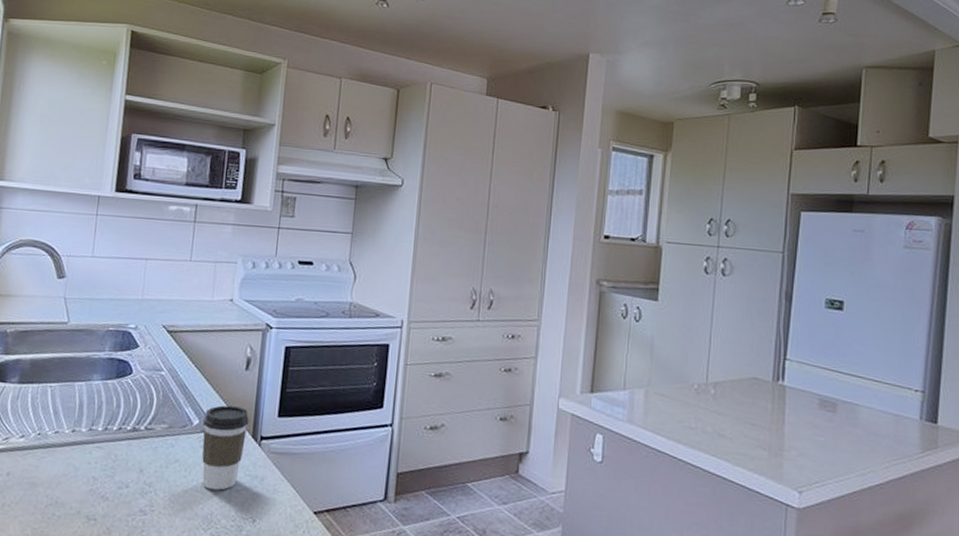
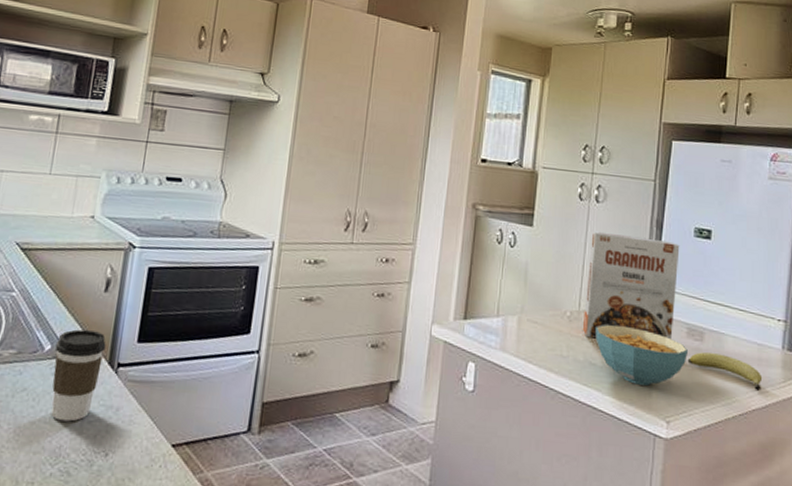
cereal box: none [710,304,810,412] -> present [582,230,680,340]
cereal bowl: none [724,397,820,456] -> present [595,325,688,386]
fruit: none [820,423,899,462] -> present [687,352,763,392]

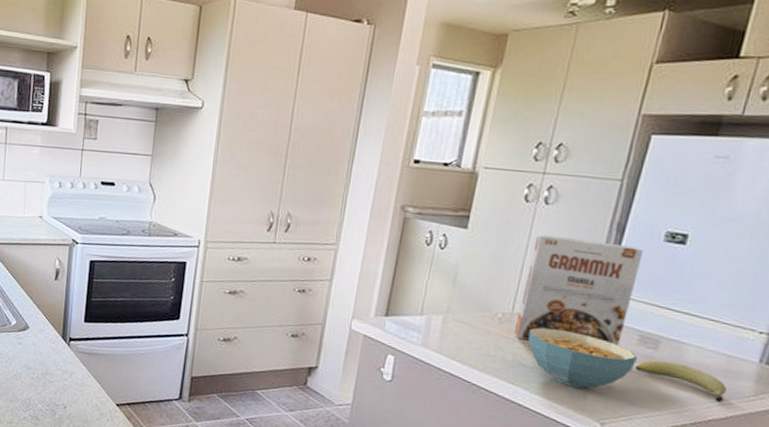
coffee cup: present [51,329,106,422] -> none [19,309,59,380]

